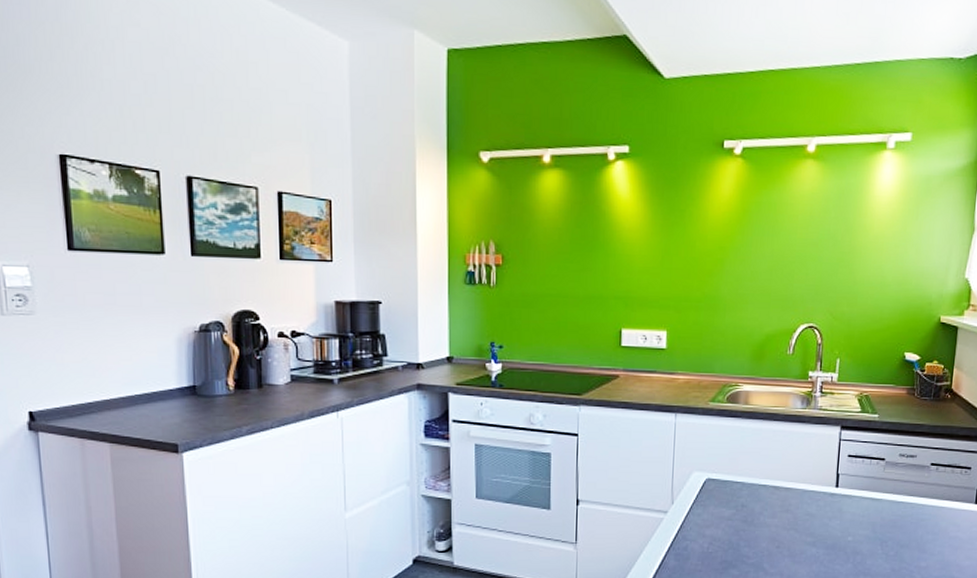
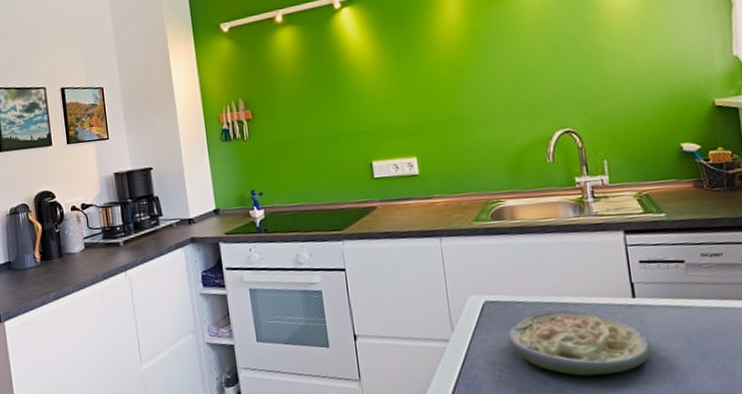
soup: none [721,491,842,553] -> present [507,309,651,376]

